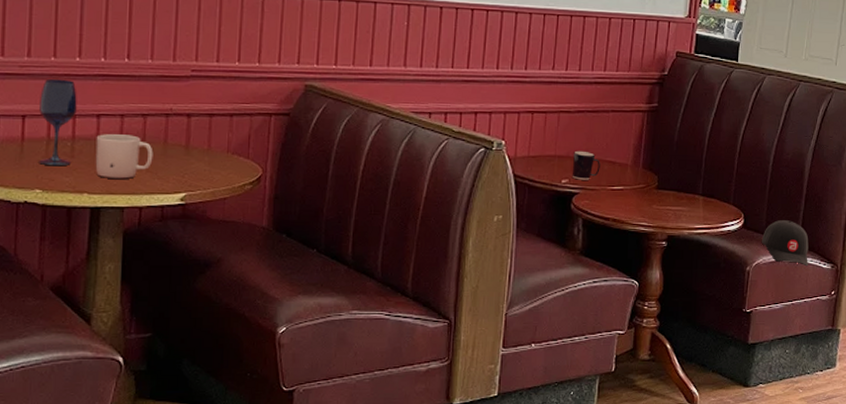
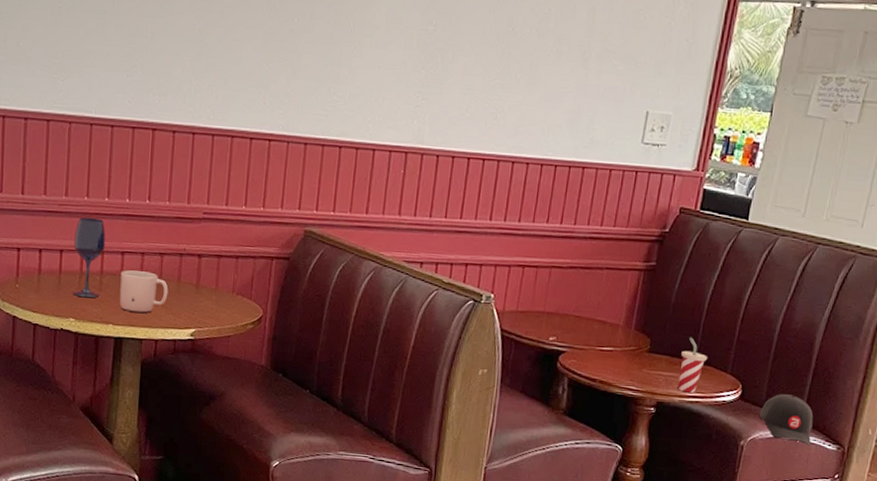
mug: present [572,150,600,180] -> none [560,308,591,339]
beverage cup: none [686,172,712,225] -> present [678,337,708,393]

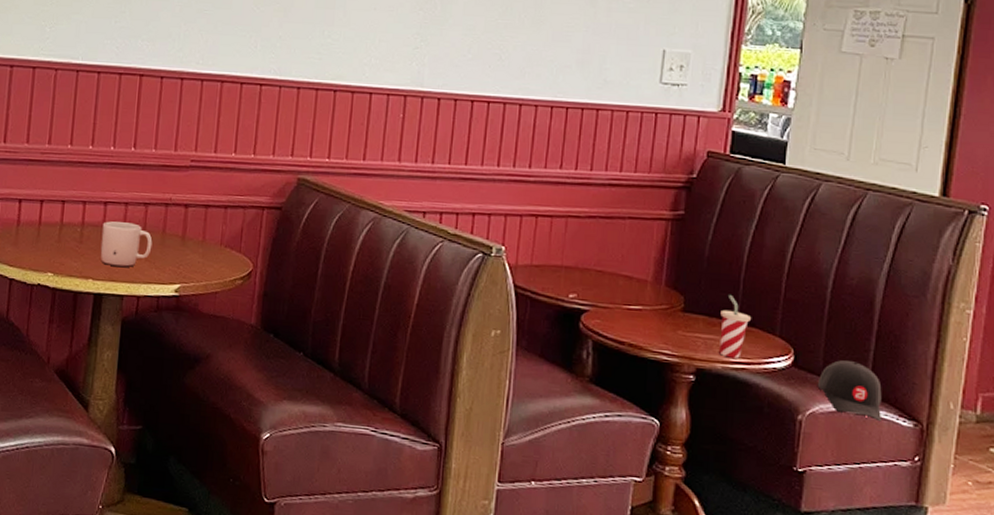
wineglass: present [73,217,106,298] -> none [52,165,89,251]

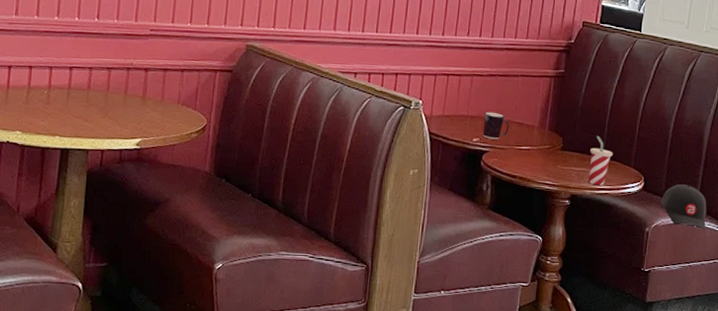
mug: present [100,221,153,268] -> none [66,84,115,125]
mug: none [580,261,615,297] -> present [482,111,509,140]

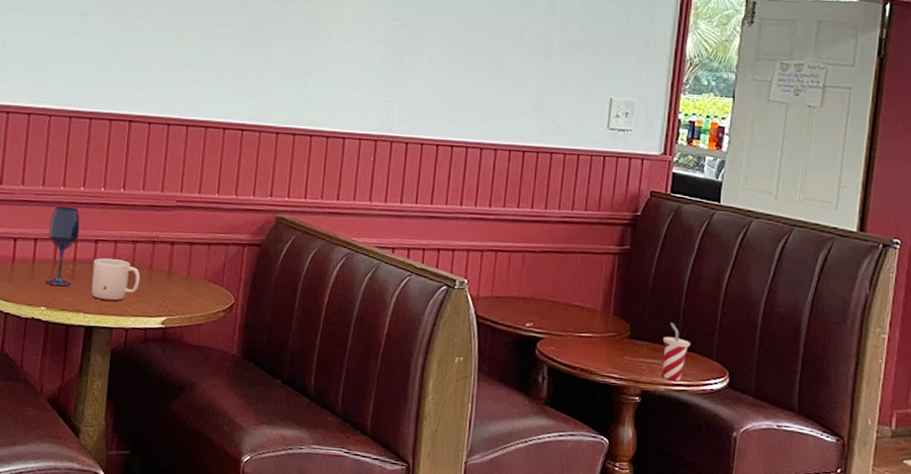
wineglass: none [20,34,55,112] -> present [45,206,80,287]
mug: none [66,84,115,125] -> present [90,258,141,302]
mug: present [482,111,509,140] -> none [536,293,567,325]
baseball cap: present [660,184,707,230] -> none [750,381,808,438]

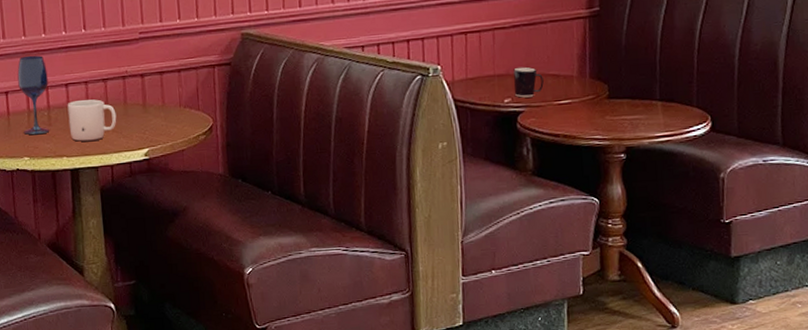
mug: none [536,293,567,325] -> present [513,66,544,98]
beverage cup: present [662,322,691,381] -> none [642,76,671,133]

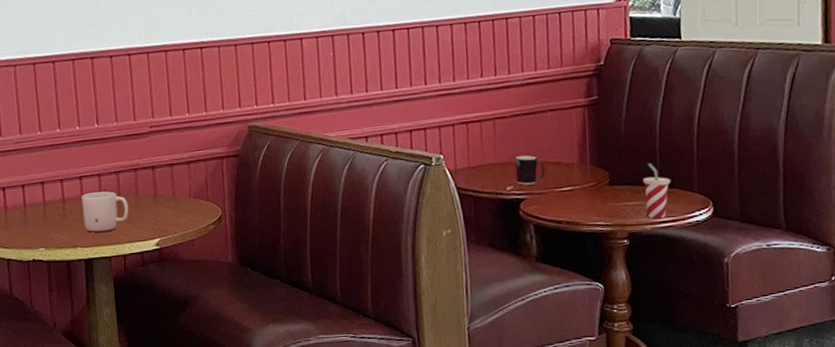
wineglass: present [17,55,50,135] -> none [33,149,65,227]
beverage cup: none [642,76,671,133] -> present [643,162,671,219]

